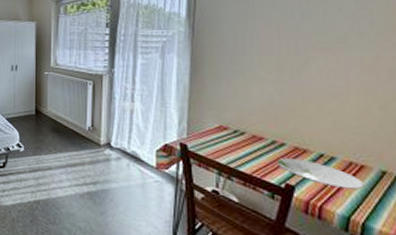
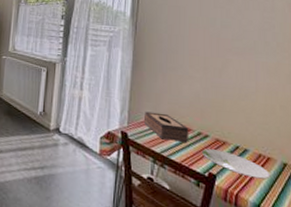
tissue box: none [205,121,261,153] -> present [143,111,189,144]

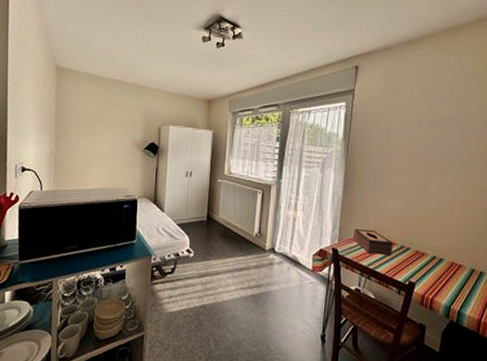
plate: present [202,148,271,180] -> none [404,260,461,284]

